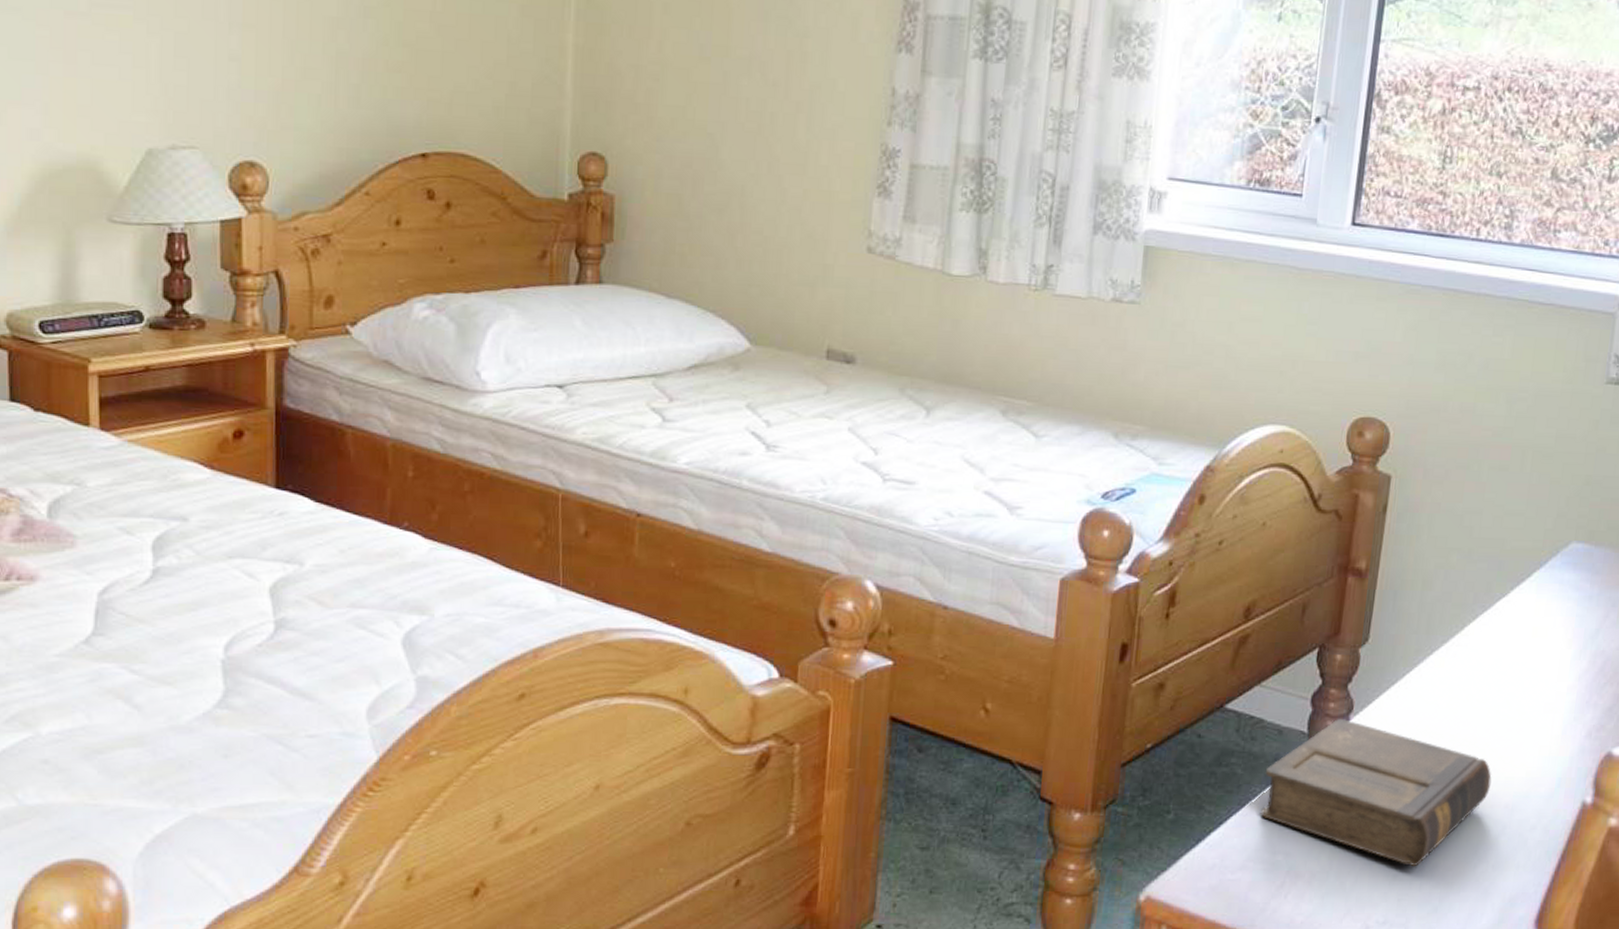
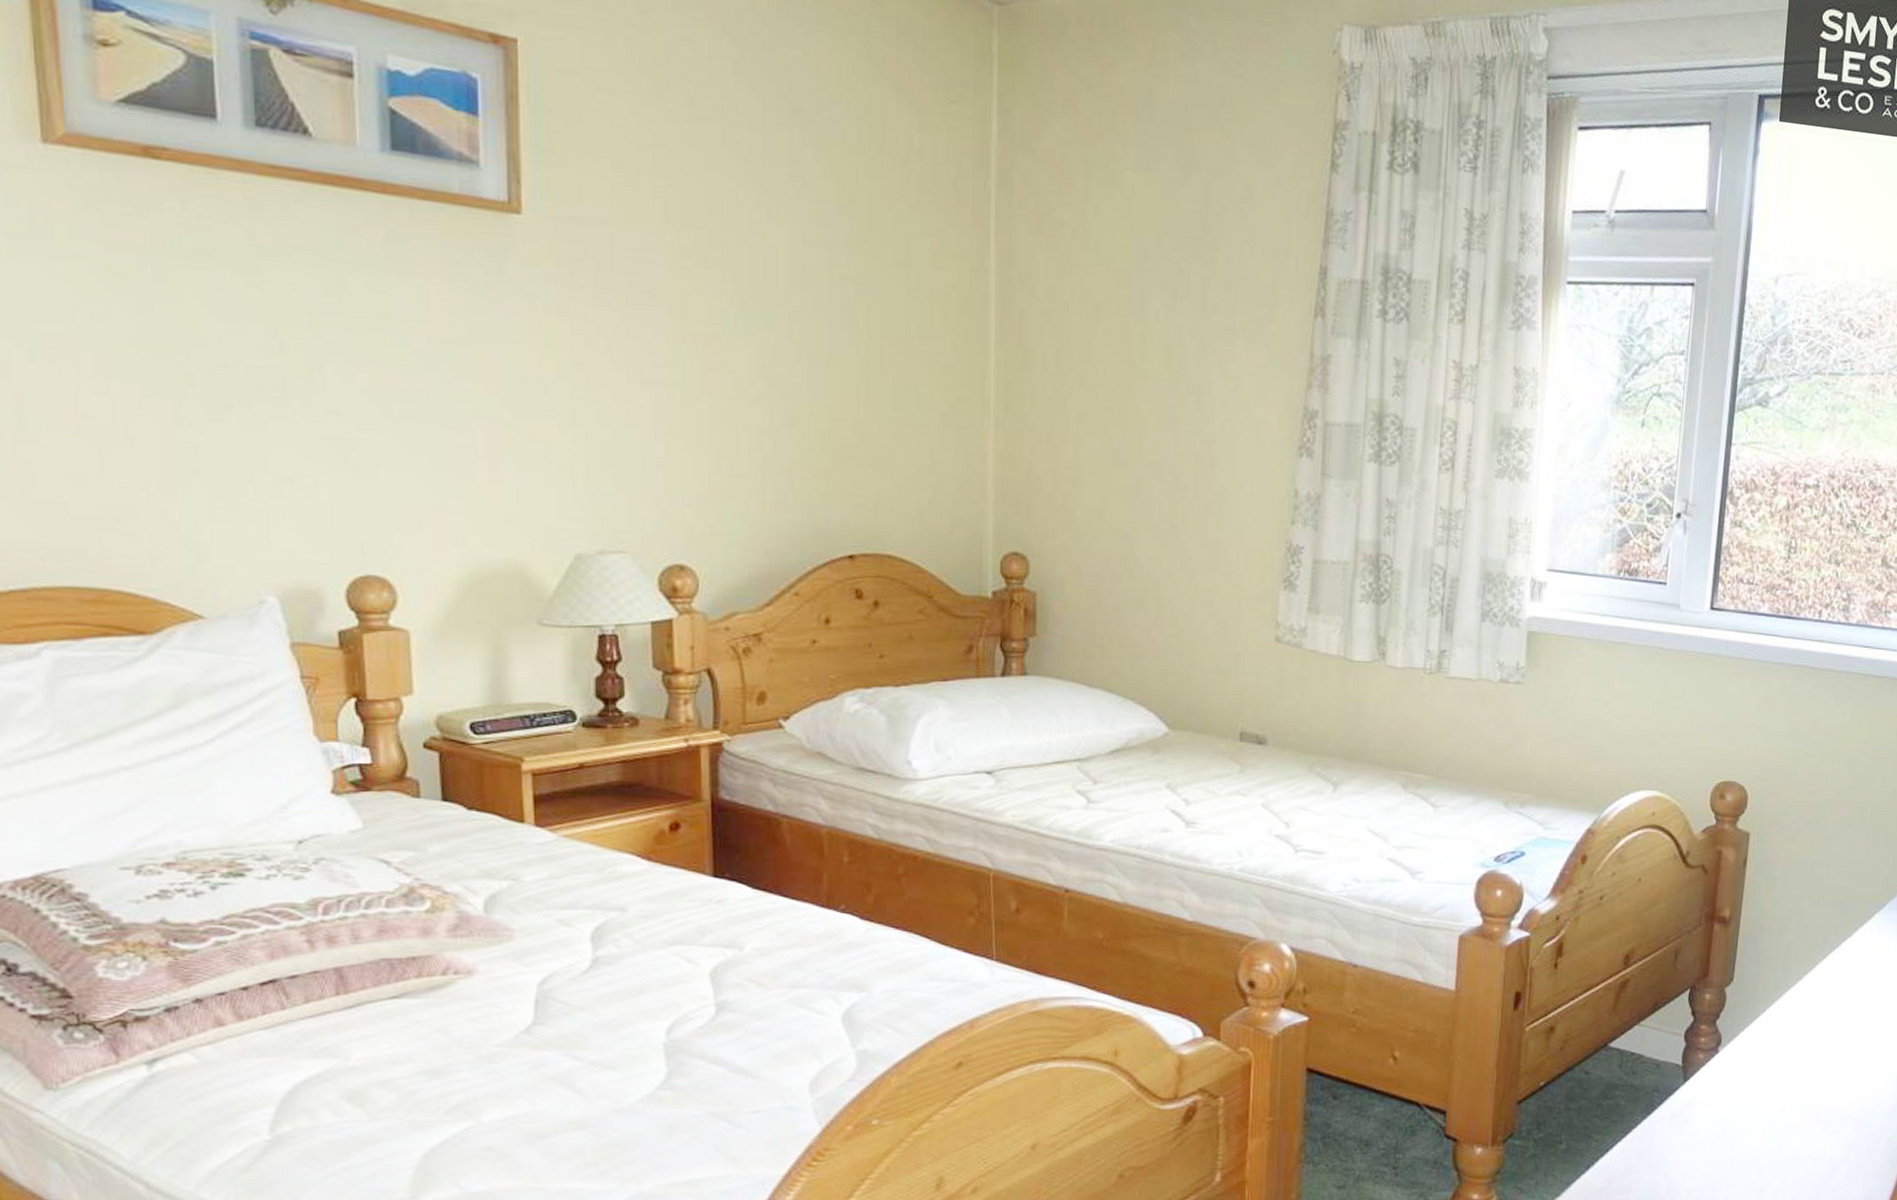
book: present [1261,719,1492,867] -> none [1642,1052,1843,1181]

